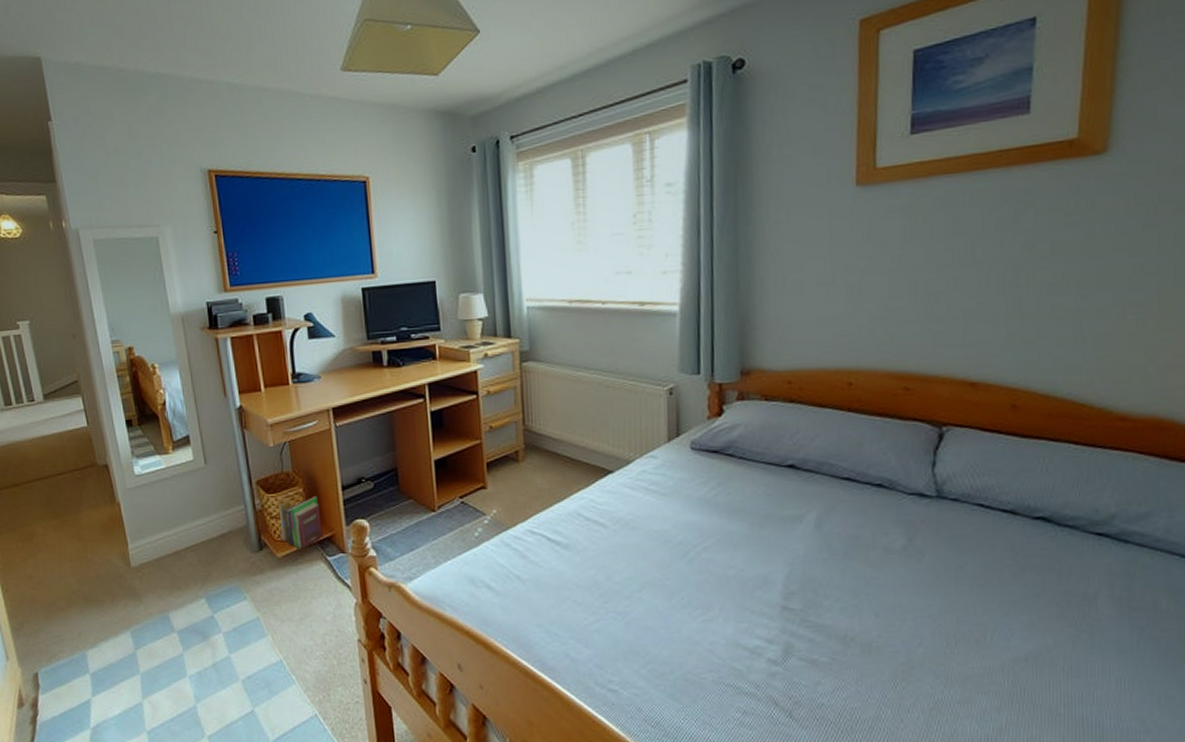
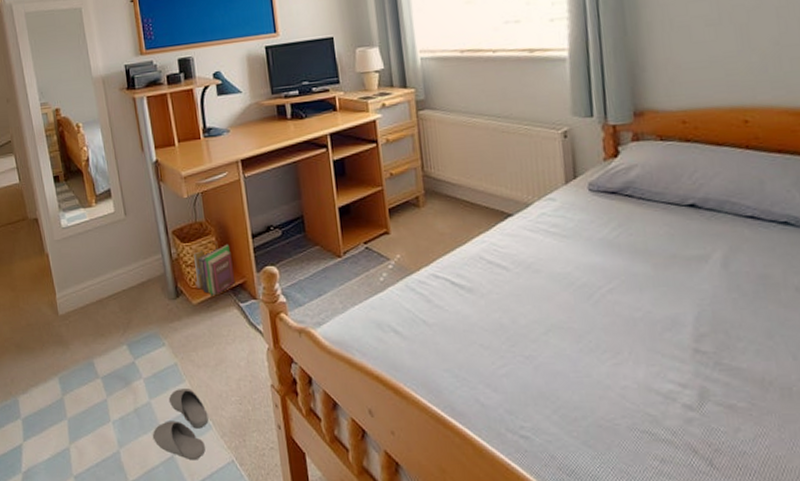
slippers: none [232,643,292,714] -> present [153,389,209,459]

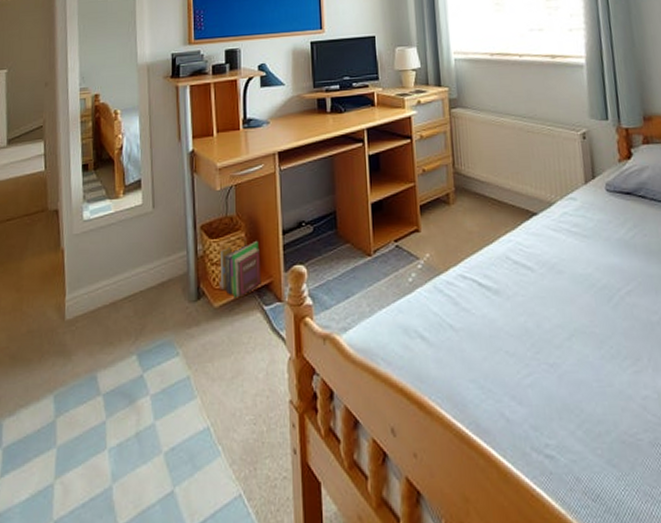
slippers: present [153,389,209,459] -> none [153,407,218,495]

